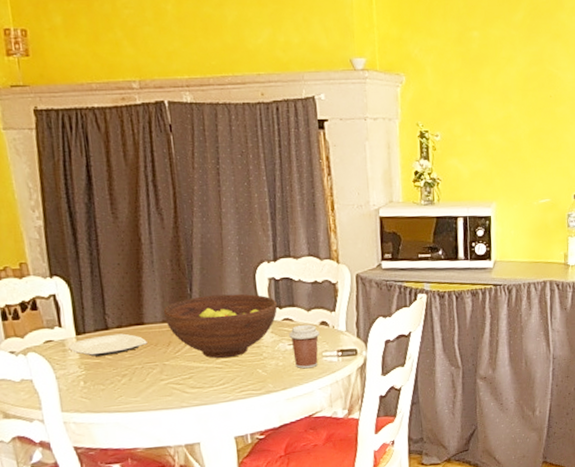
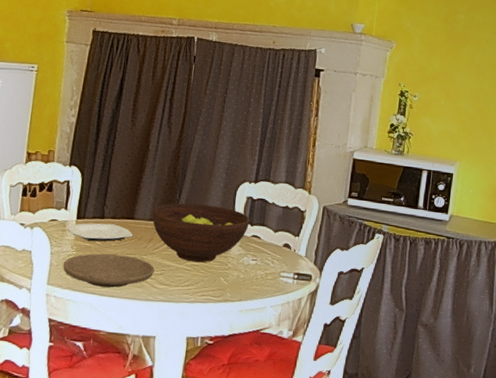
plate: none [74,365,182,404] -> present [63,253,155,288]
coffee cup: present [289,324,320,369] -> none [254,243,282,286]

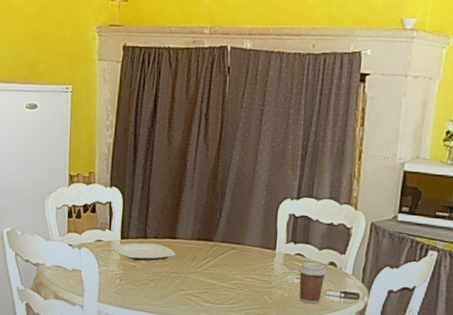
plate: present [63,253,155,288] -> none [111,272,199,306]
fruit bowl: present [152,203,250,263] -> none [193,221,293,281]
coffee cup: none [254,243,282,286] -> present [298,261,327,304]

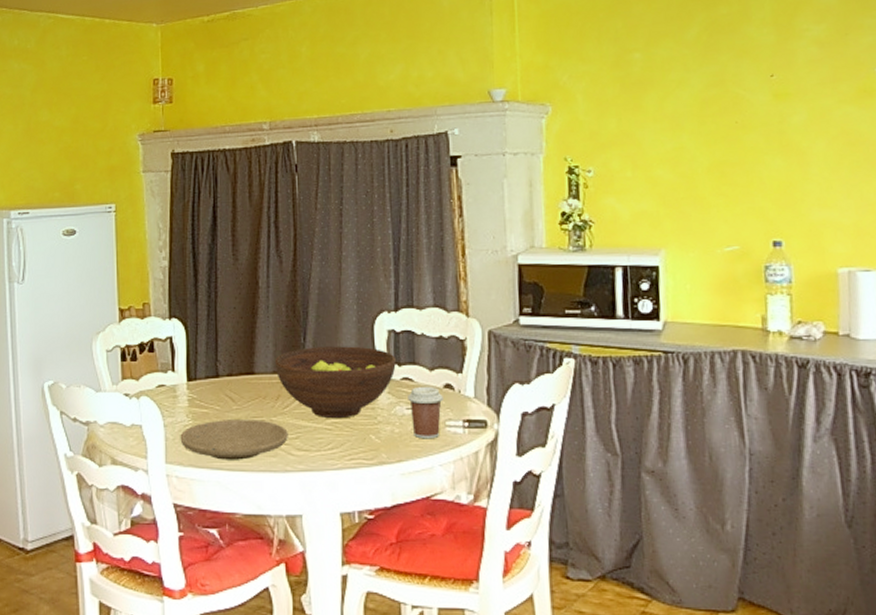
plate: none [111,272,199,306] -> present [180,419,288,460]
plate: present [112,242,176,261] -> none [178,382,256,406]
fruit bowl: none [193,221,293,281] -> present [274,346,396,419]

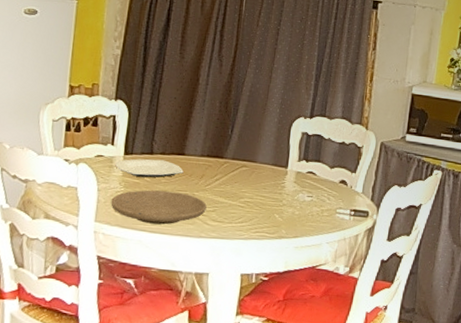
plate: none [178,382,256,406] -> present [114,158,184,178]
fruit bowl: present [274,346,396,419] -> none [203,138,305,199]
coffee cup: present [408,386,443,439] -> none [309,179,338,222]

